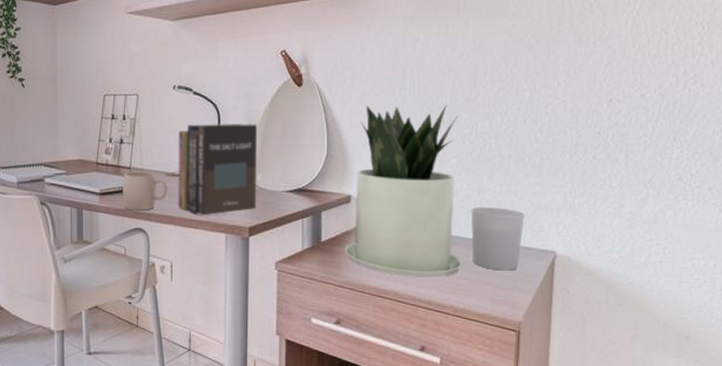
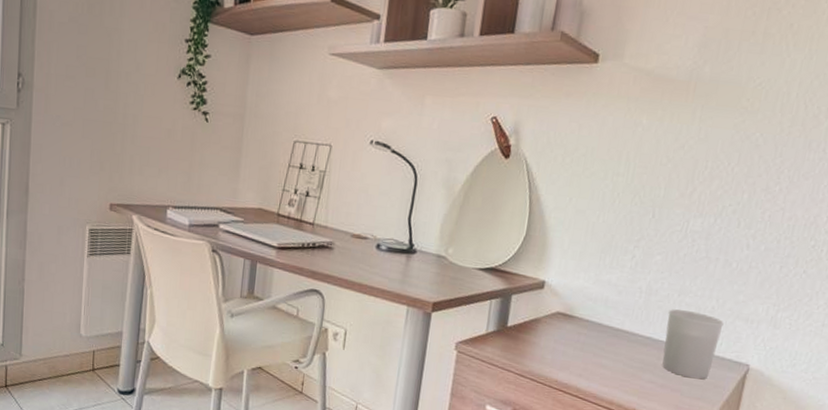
mug: present [122,172,168,211] -> none [301,228,352,272]
books: present [177,123,258,216] -> none [359,185,456,285]
planter: present [344,104,464,278] -> none [530,187,670,378]

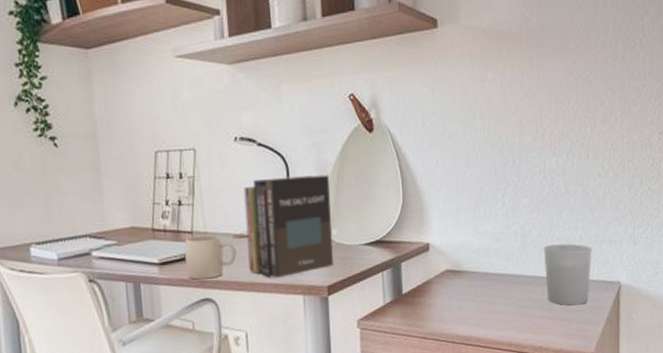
mug: none [301,228,352,272] -> present [184,235,237,280]
books: none [359,185,456,285] -> present [243,175,333,279]

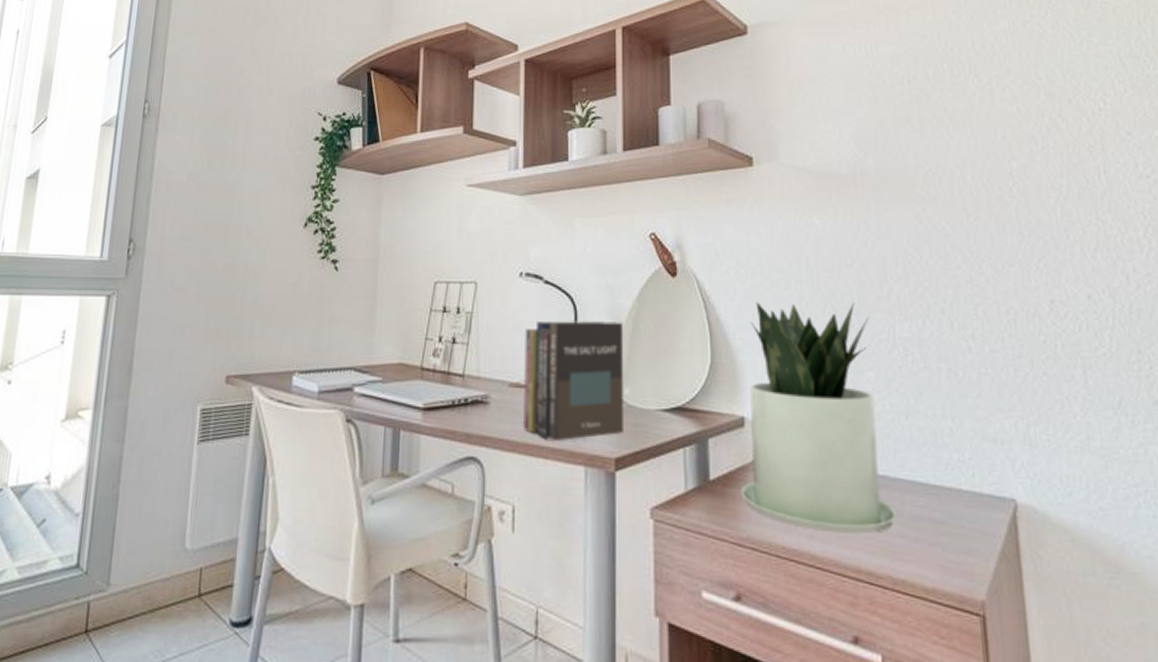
mug: present [184,235,237,280] -> none [452,380,511,433]
planter: none [425,144,540,321] -> present [740,302,898,534]
candle holder: present [544,243,592,306] -> none [899,436,970,526]

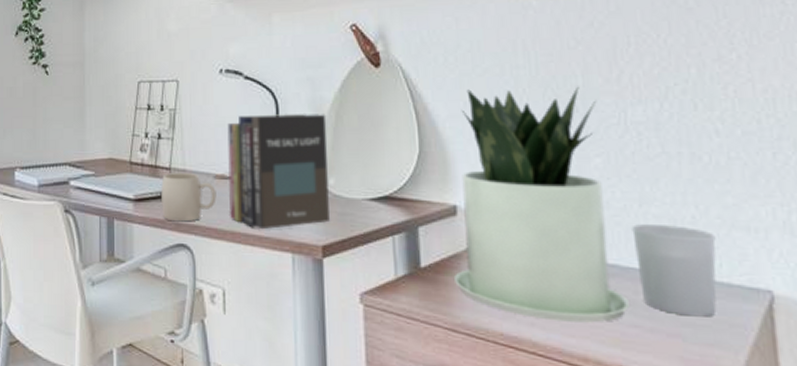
mug: none [452,380,511,433] -> present [161,173,217,222]
candle holder: none [899,436,970,526] -> present [631,224,717,317]

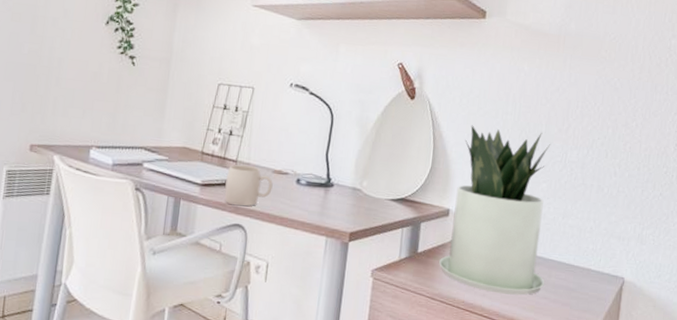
books: present [227,113,330,230] -> none [280,124,369,217]
candle holder: present [631,224,717,317] -> none [553,230,601,293]

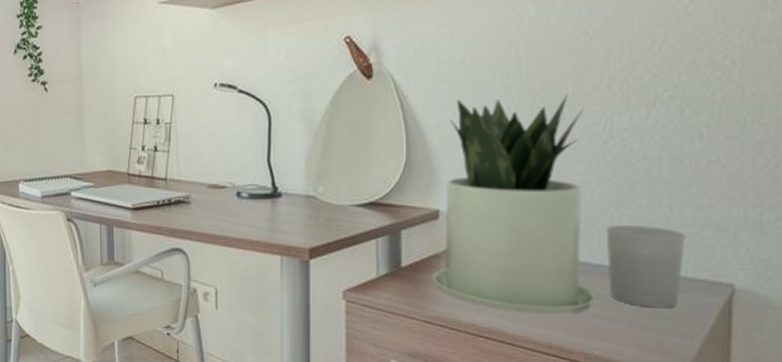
mug: present [224,165,273,207] -> none [158,183,210,228]
candle holder: none [553,230,601,293] -> present [606,225,686,309]

